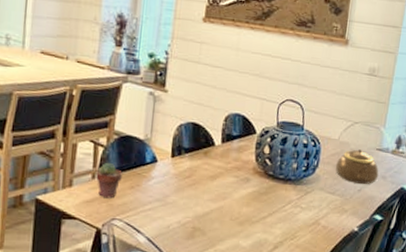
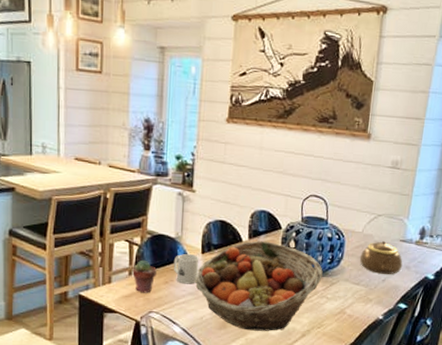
mug: none [140,157,169,190] -> present [173,254,200,284]
fruit basket: none [162,145,298,242] -> present [194,241,323,331]

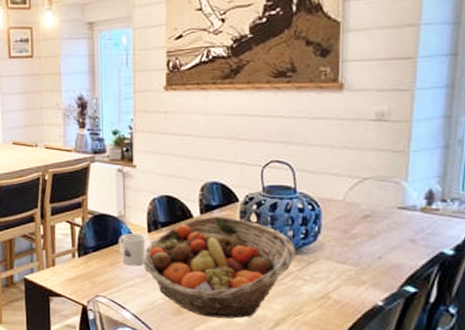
potted succulent: present [132,259,157,293] -> none [76,241,101,276]
teapot: present [359,241,403,275] -> none [343,210,405,251]

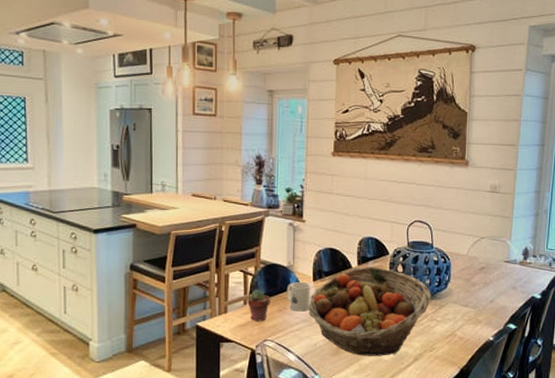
potted succulent: none [76,241,101,276] -> present [247,289,270,322]

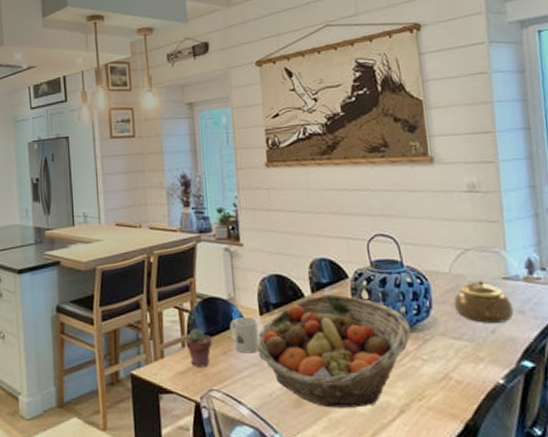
teapot: none [466,263,509,296] -> present [453,281,514,324]

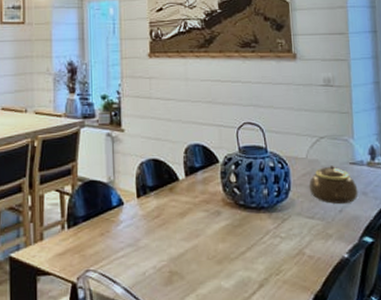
potted succulent: present [185,327,212,368] -> none [65,210,91,249]
mug: present [229,317,260,354] -> none [108,200,136,235]
fruit basket: present [256,294,411,408] -> none [132,177,271,285]

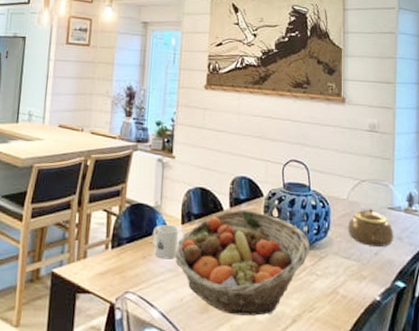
mug: none [108,200,136,235] -> present [151,225,179,259]
fruit basket: none [132,177,271,285] -> present [174,209,310,316]

